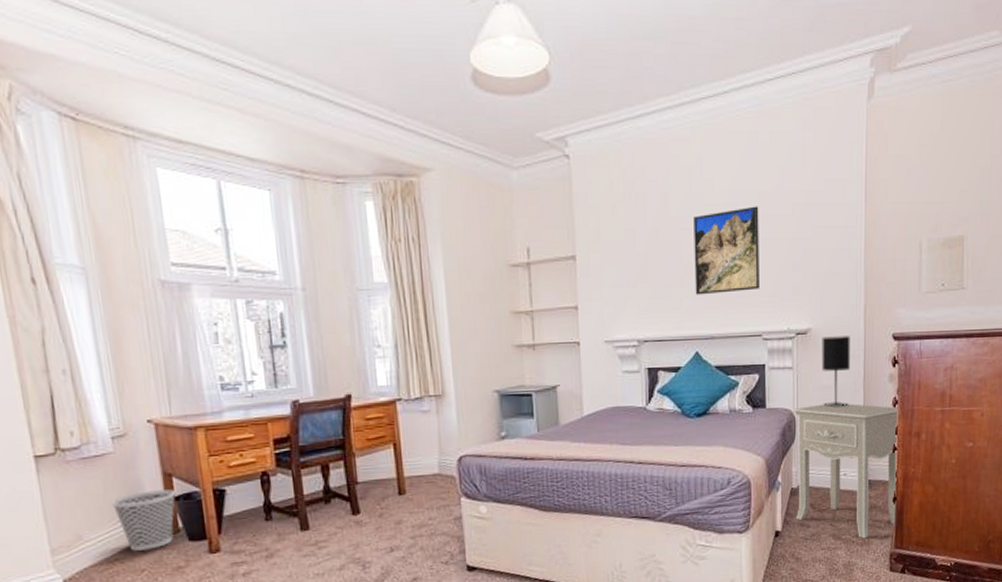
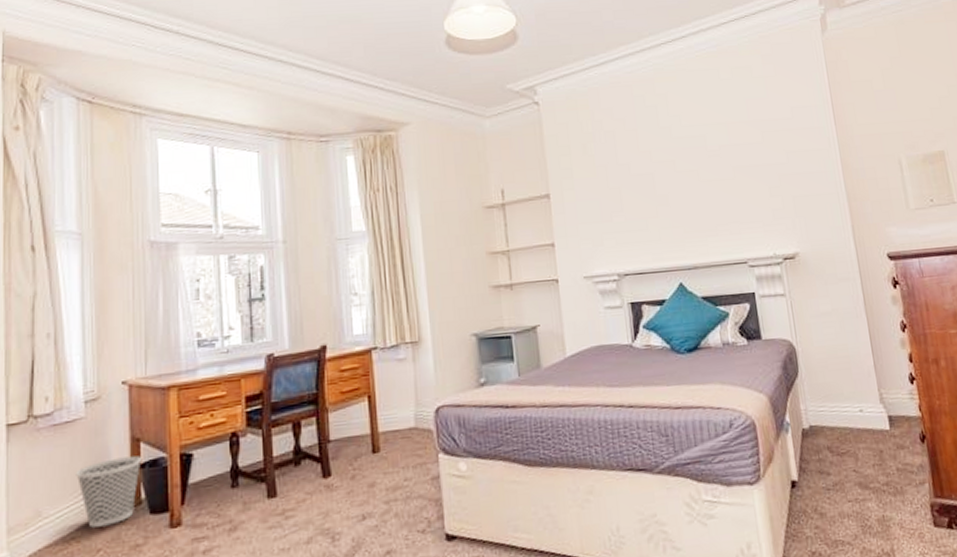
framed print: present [694,206,759,295] -> none [664,136,739,226]
nightstand: present [793,404,898,539] -> none [791,330,929,487]
table lamp: present [822,336,850,407] -> none [811,258,852,335]

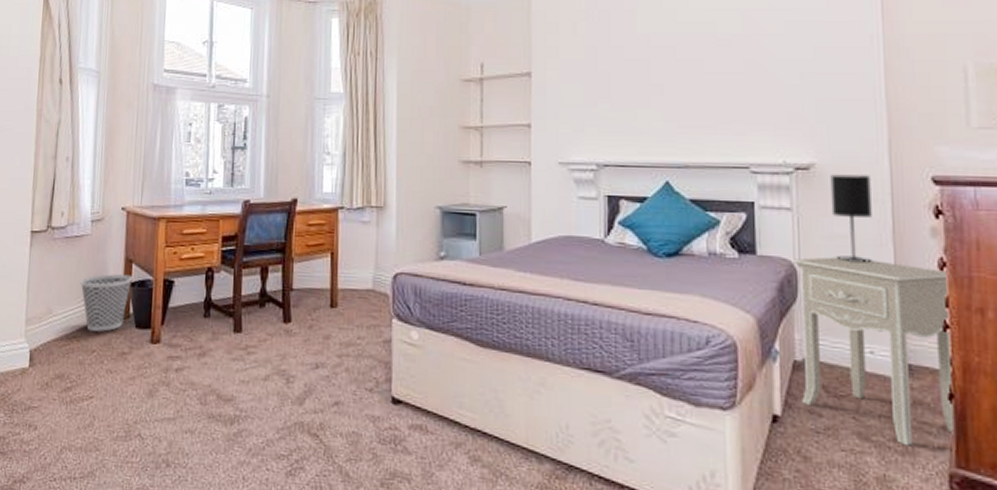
nightstand: none [791,330,929,487] -> present [793,257,954,446]
table lamp: none [811,258,852,335] -> present [830,174,872,263]

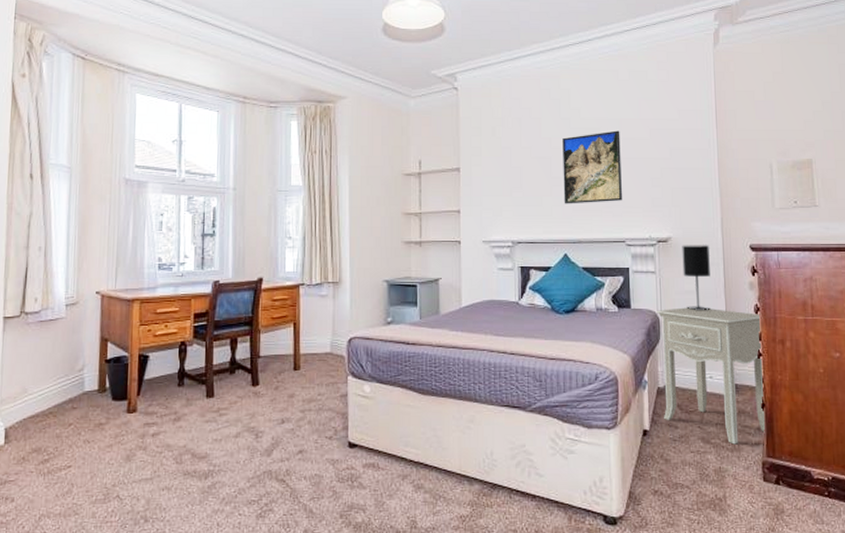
wastebasket: present [80,274,133,332] -> none [56,353,109,406]
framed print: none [664,24,745,119] -> present [562,130,622,204]

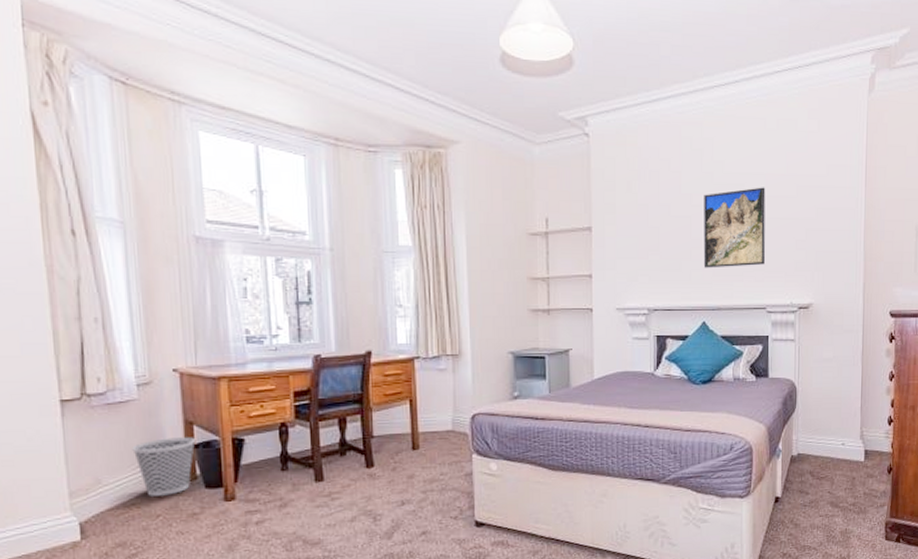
wastebasket: none [56,353,109,406] -> present [132,437,196,496]
nightstand: present [657,307,765,445] -> none [794,375,895,507]
table lamp: present [682,245,710,311] -> none [822,311,850,379]

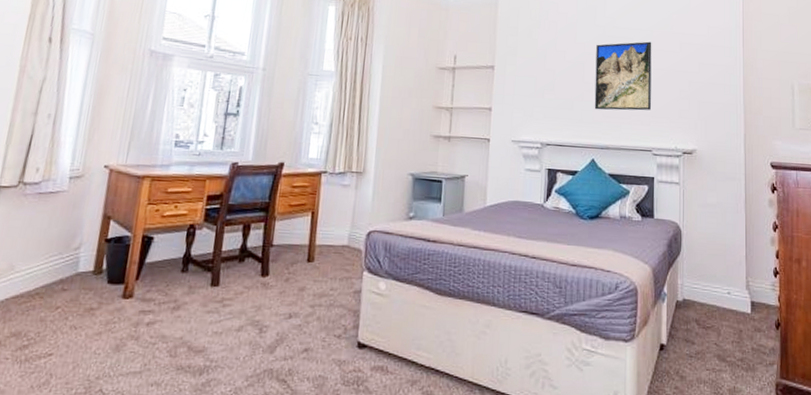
wastebasket: present [132,437,196,496] -> none [50,230,110,288]

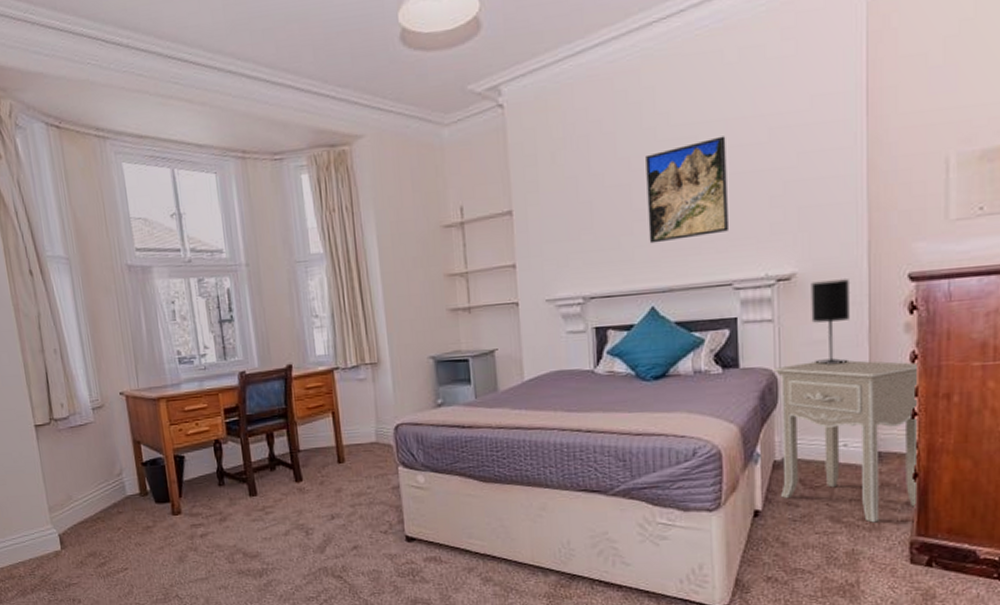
nightstand: none [679,220,779,364] -> present [774,360,918,523]
table lamp: none [706,158,732,225] -> present [811,279,849,365]

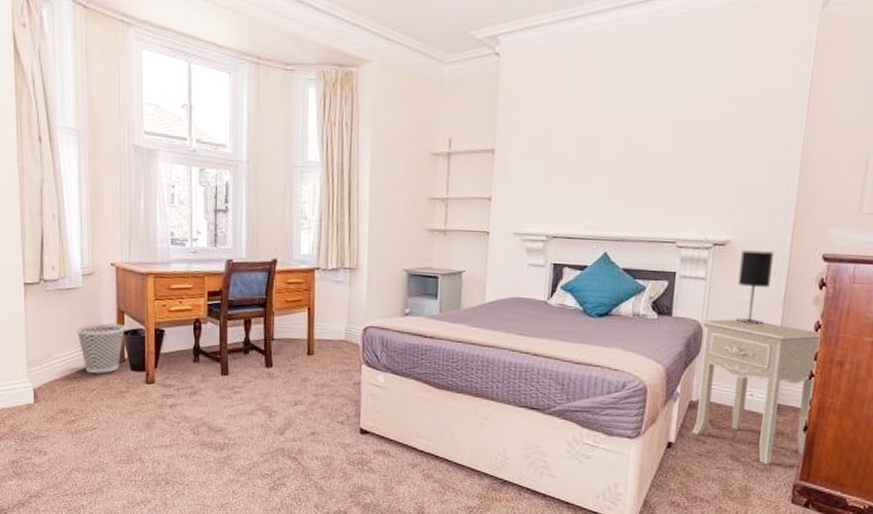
wastebasket: none [93,455,144,511] -> present [76,323,126,373]
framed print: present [646,136,728,244] -> none [610,112,687,197]

